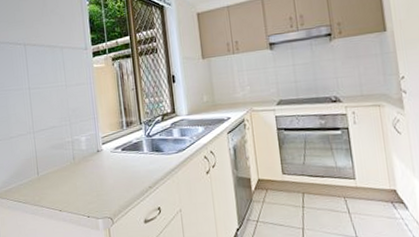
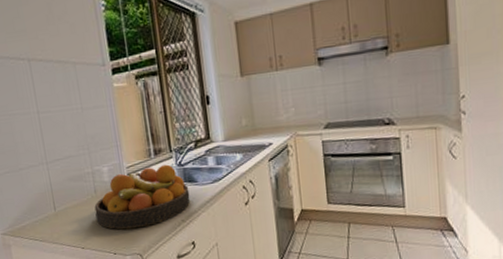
fruit bowl: none [72,135,157,194] -> present [94,164,190,230]

